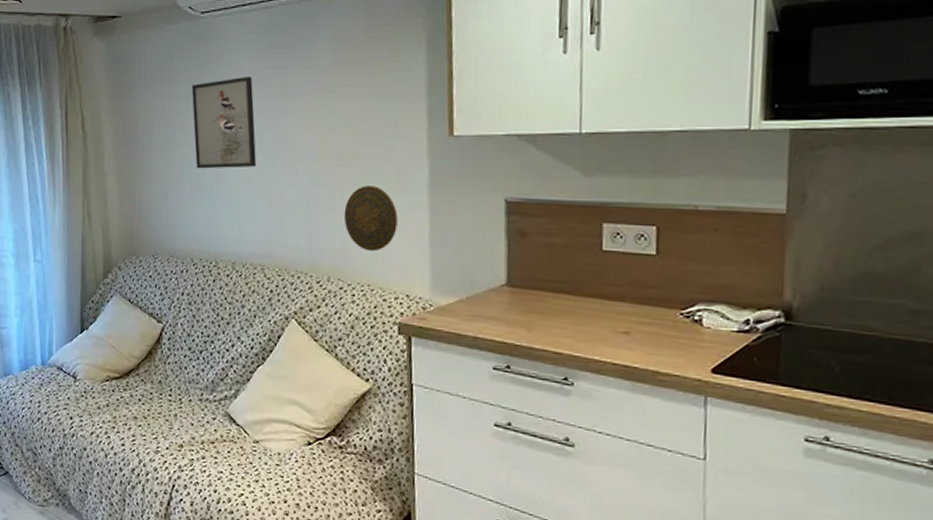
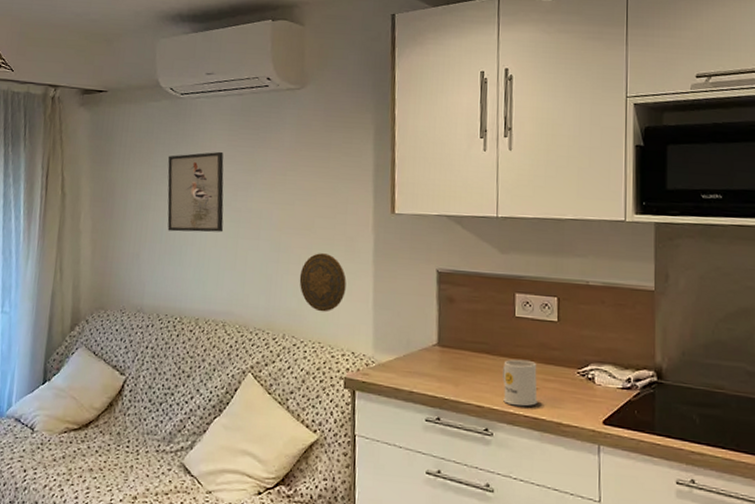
mug: none [586,299,629,353] -> present [503,359,538,407]

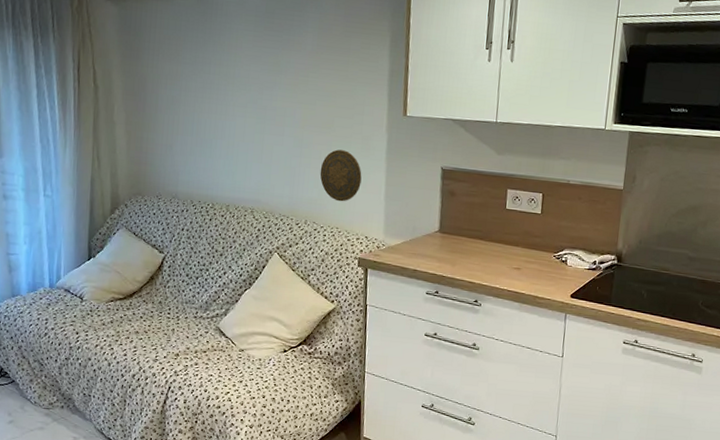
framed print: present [167,151,224,232] -> none [196,51,251,128]
mug: present [503,359,538,407] -> none [491,244,521,283]

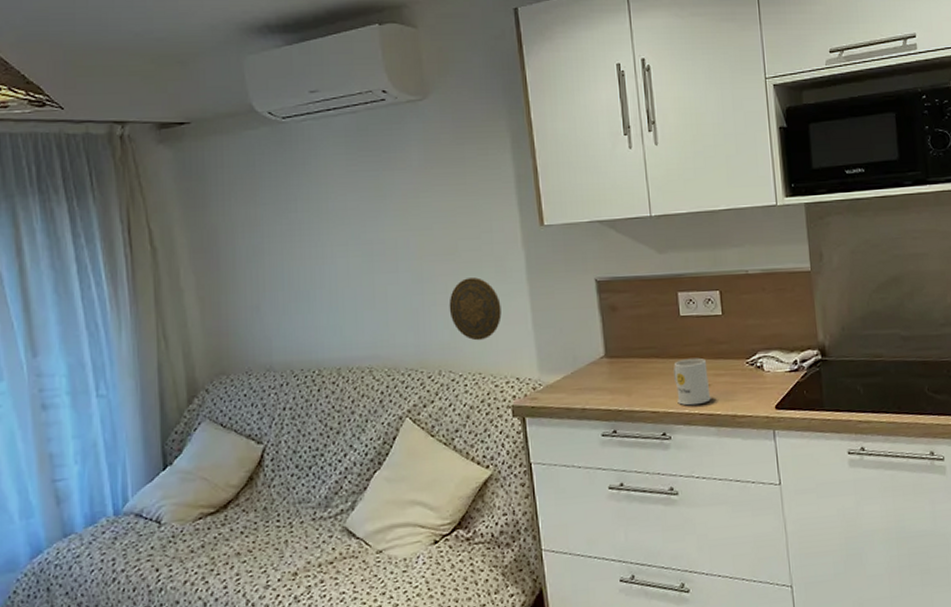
mug: none [491,244,521,283] -> present [673,357,711,406]

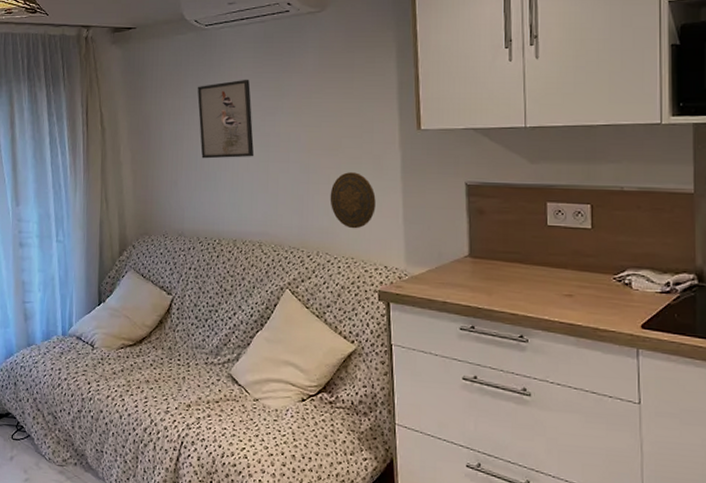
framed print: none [277,179,356,276] -> present [197,79,255,159]
mug: present [673,357,711,406] -> none [536,267,573,313]

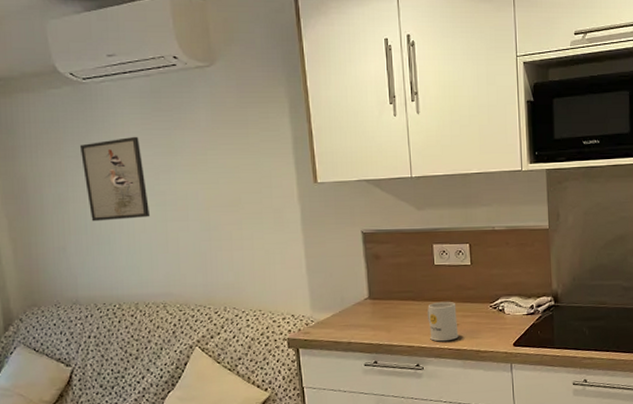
decorative plate: present [330,172,376,229] -> none [233,227,279,282]
mug: none [536,267,573,313] -> present [428,301,459,342]

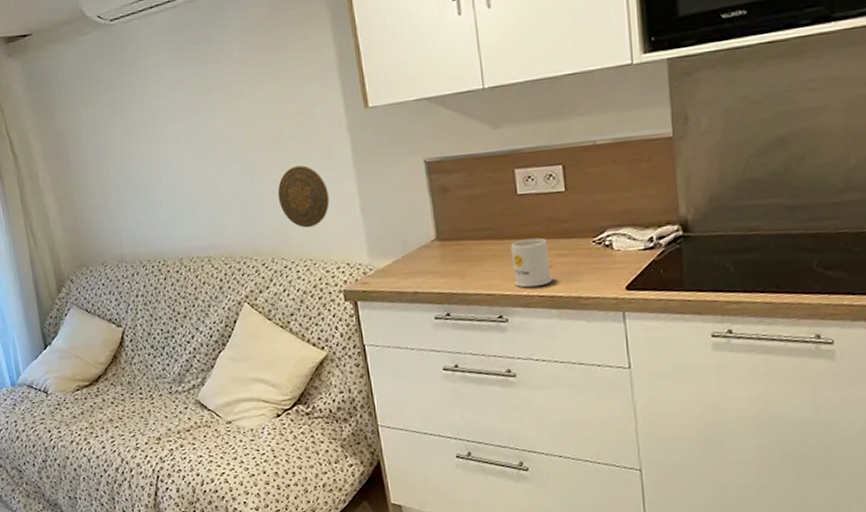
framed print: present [79,136,151,222] -> none [112,76,189,174]
decorative plate: none [233,227,279,282] -> present [277,165,330,228]

